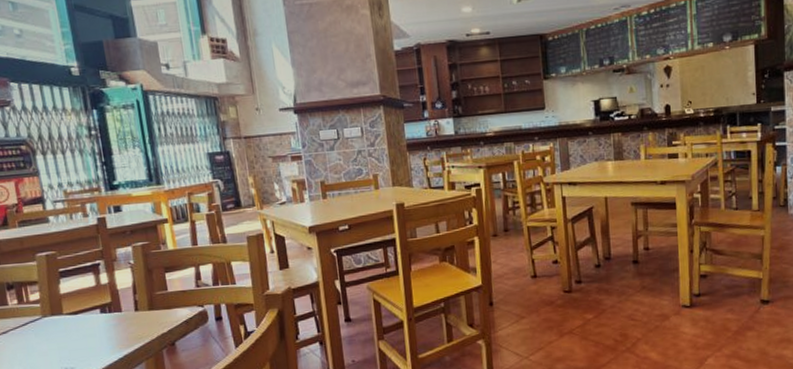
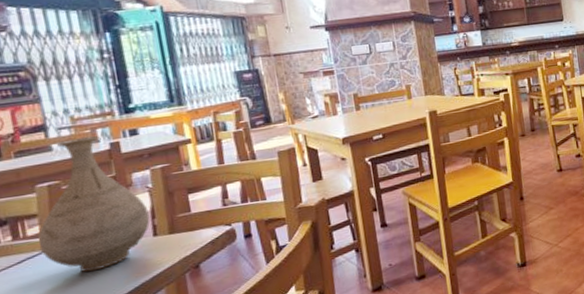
vase: none [39,211,132,340] -> present [38,136,150,273]

